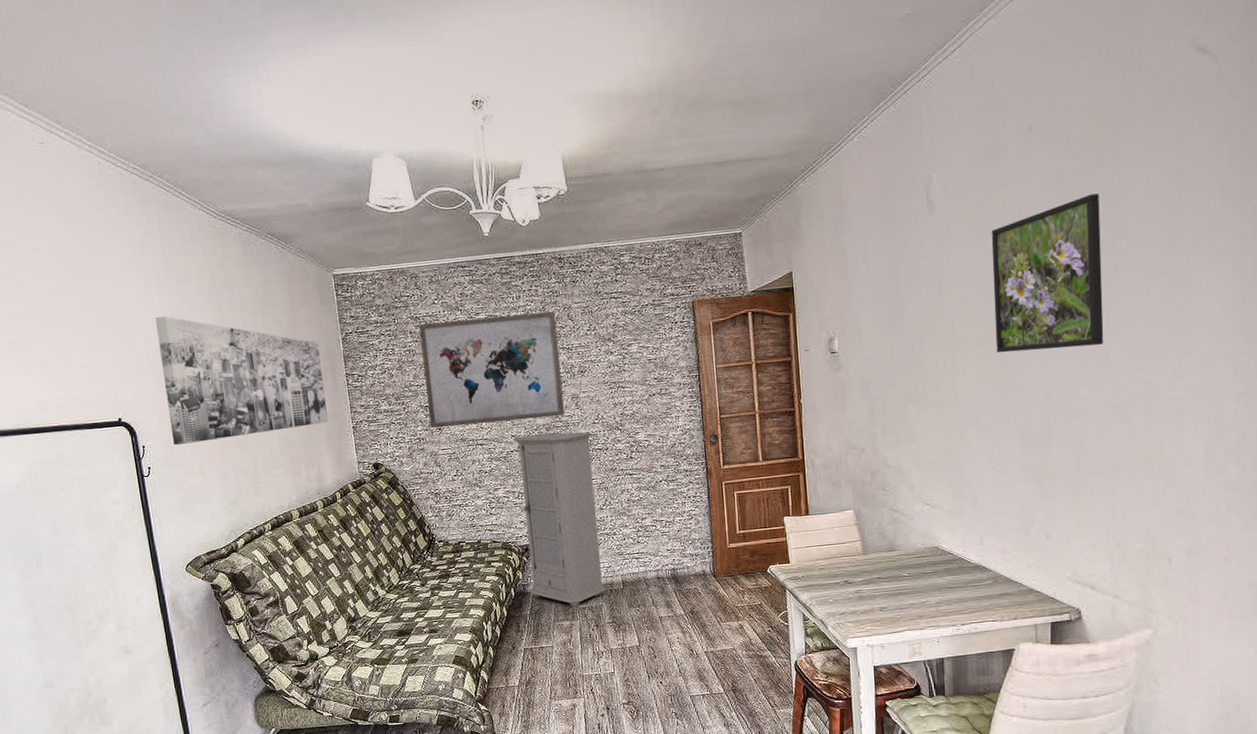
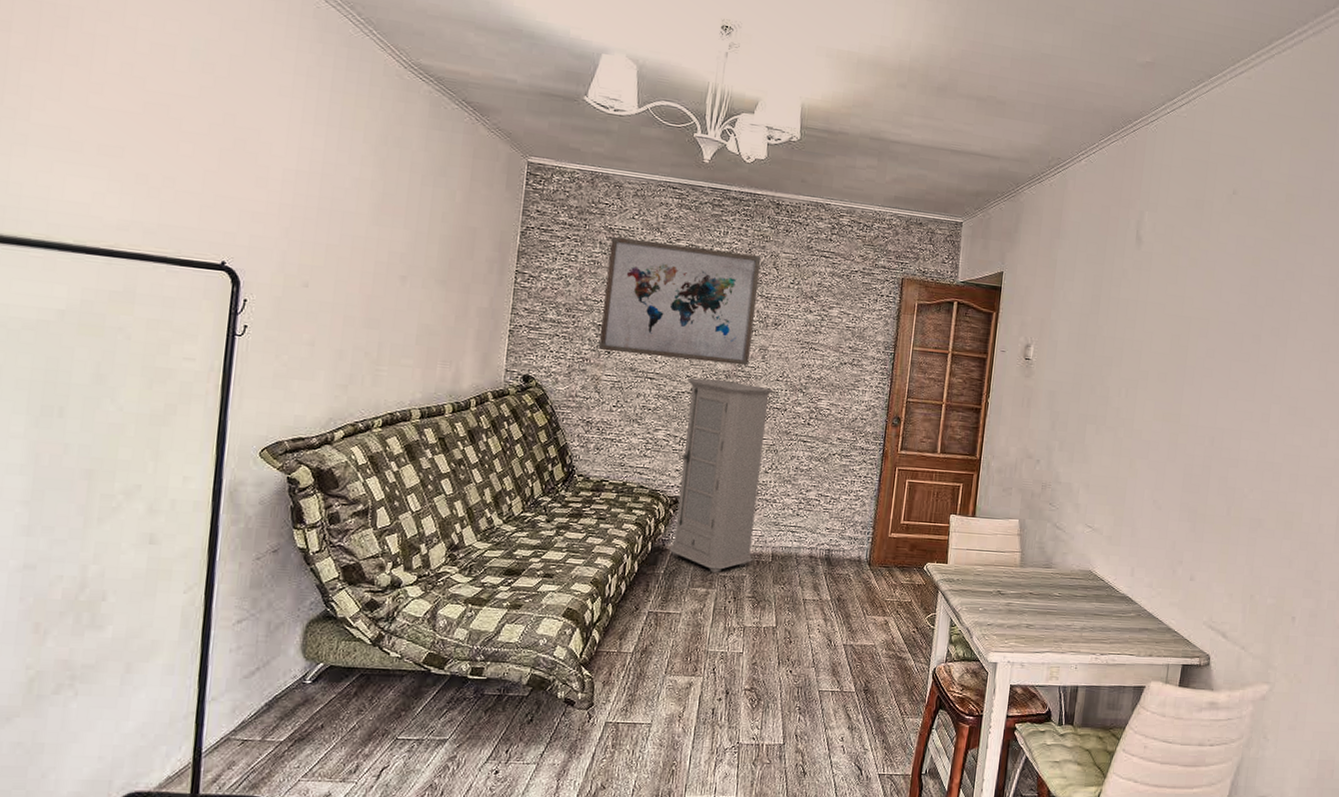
wall art: present [155,316,328,446] -> none [284,157,492,320]
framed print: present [991,193,1104,353] -> none [1174,264,1283,403]

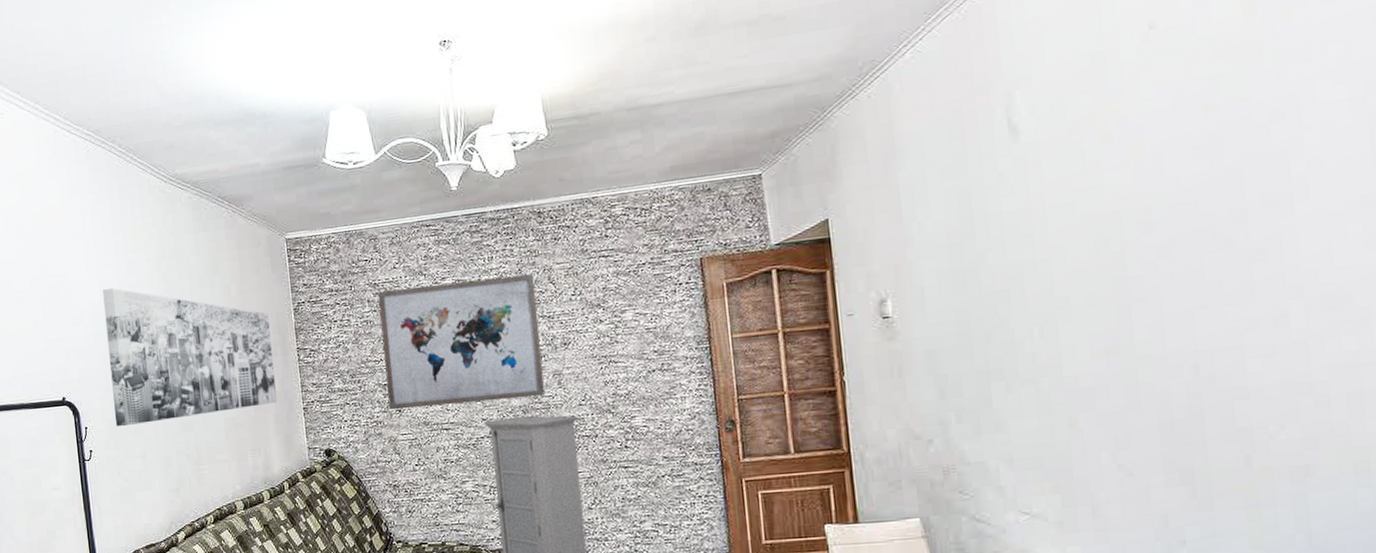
wall art: none [284,157,492,320] -> present [103,288,277,427]

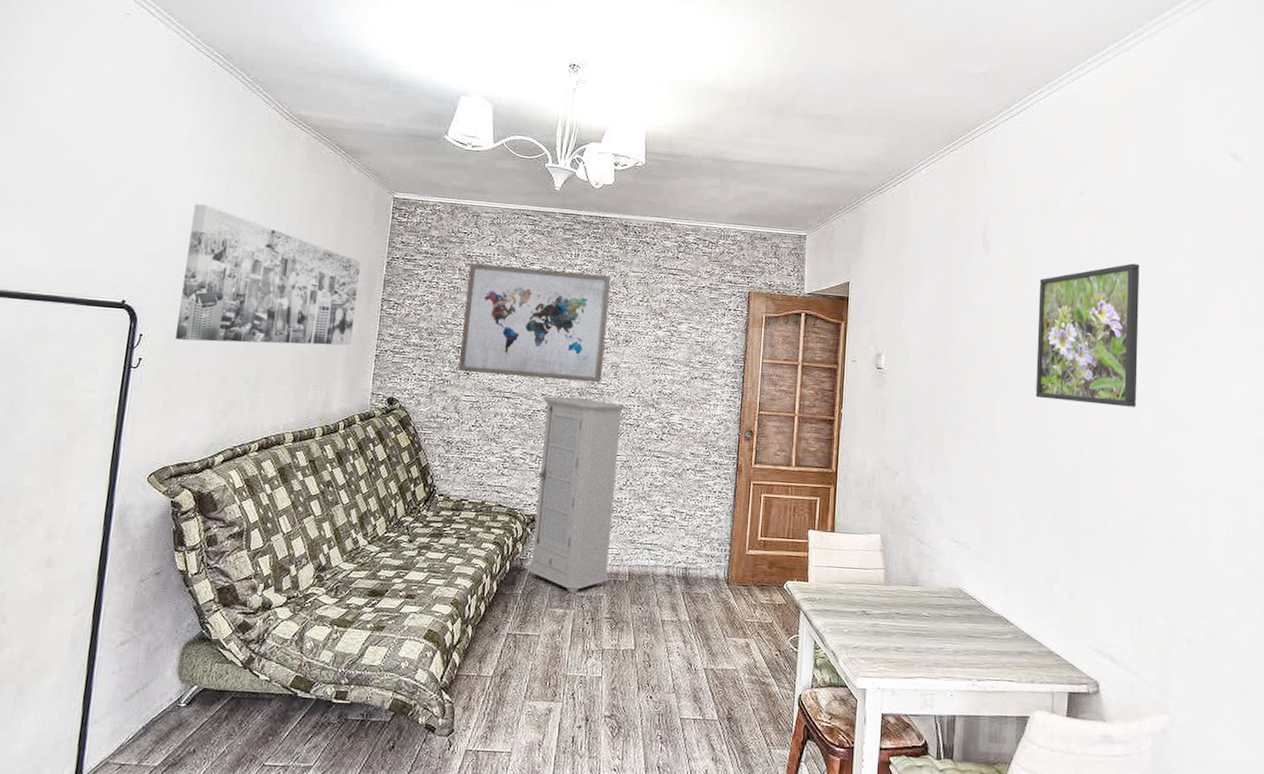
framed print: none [1101,103,1280,316] -> present [1035,263,1140,407]

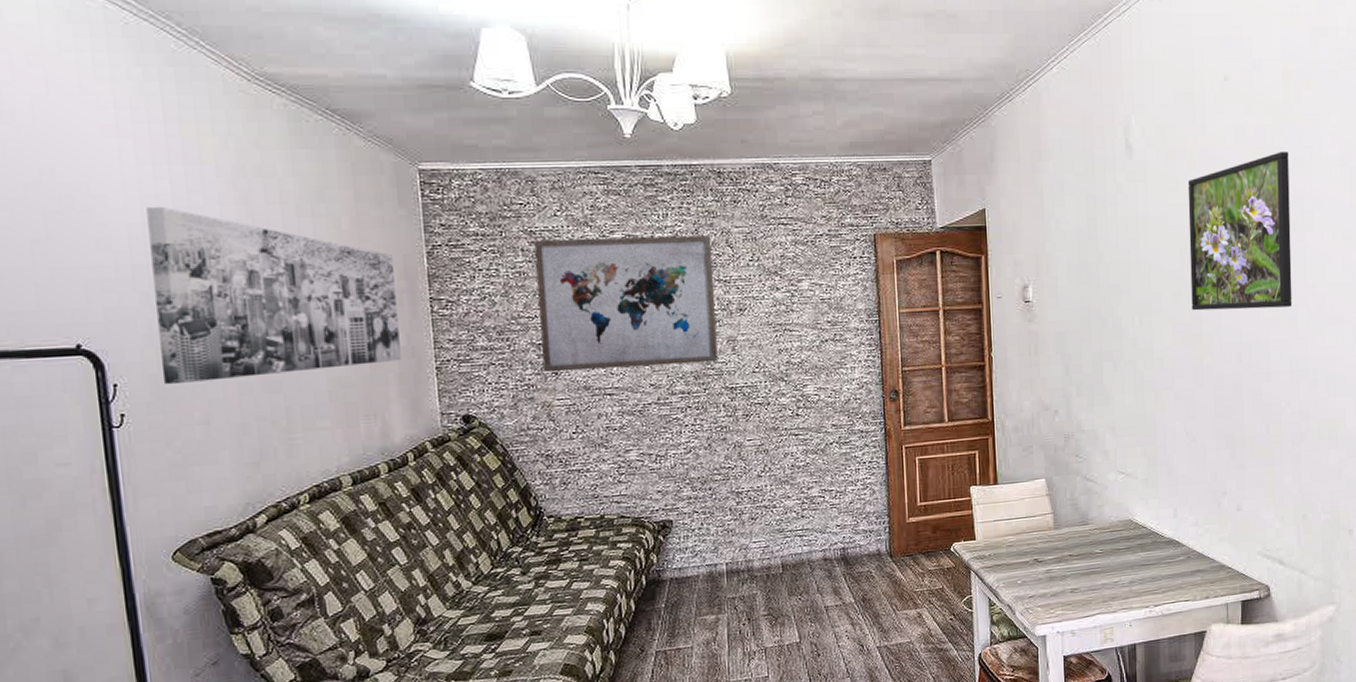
cabinet: present [526,396,625,592] -> none [652,382,761,596]

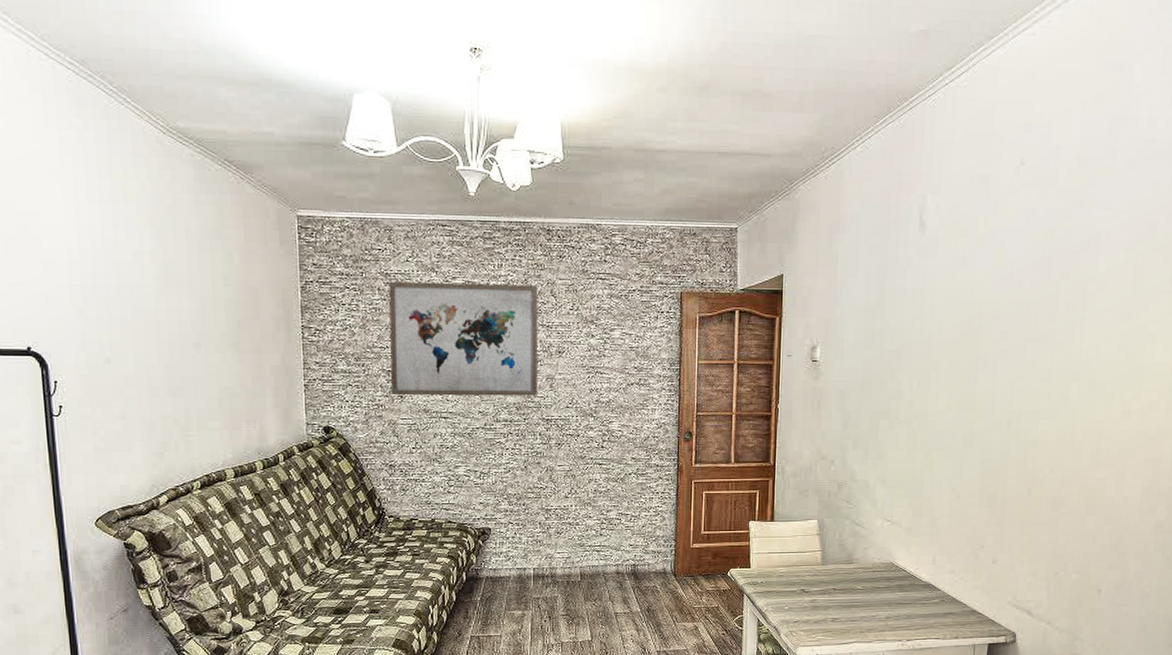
wall art: present [146,206,401,385] -> none [82,236,277,385]
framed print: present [1187,152,1293,311] -> none [968,235,1077,381]

